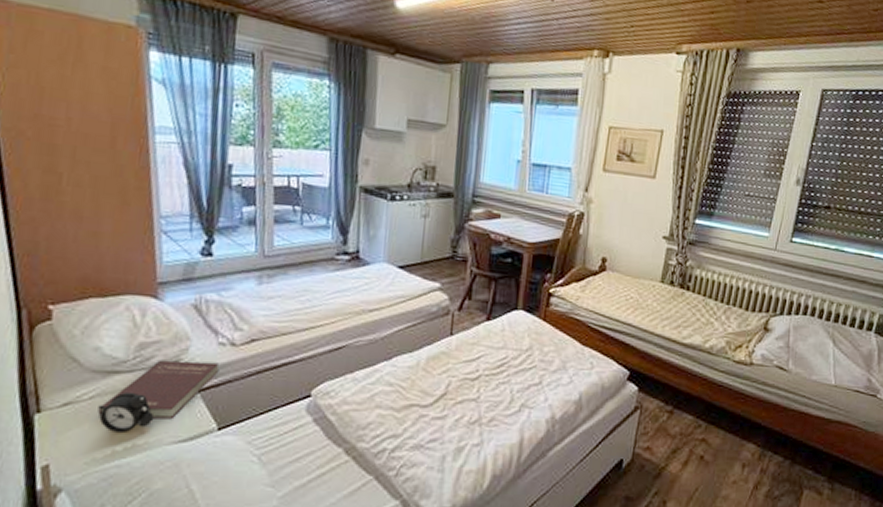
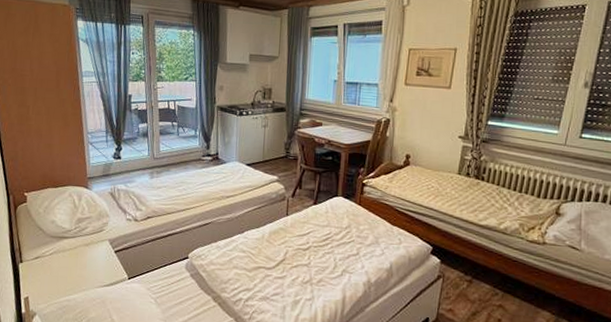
book: present [98,360,219,420] -> none [55,230,128,271]
alarm clock: present [98,391,155,434] -> none [55,251,89,279]

